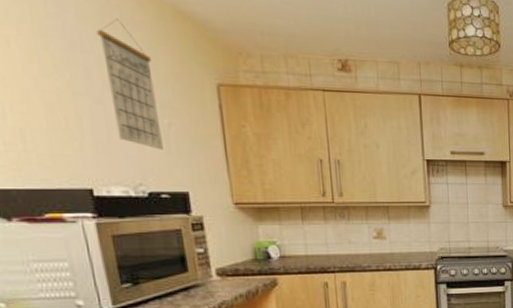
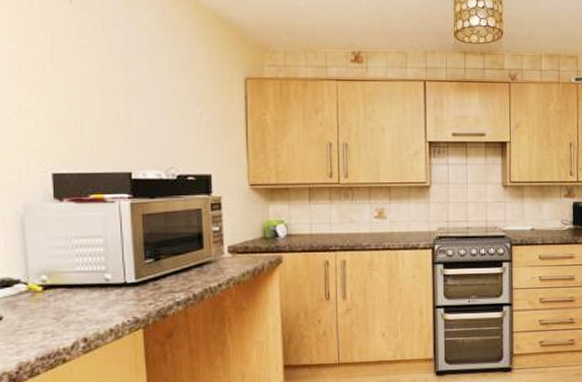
calendar: present [96,19,163,150] -> none [151,26,194,137]

